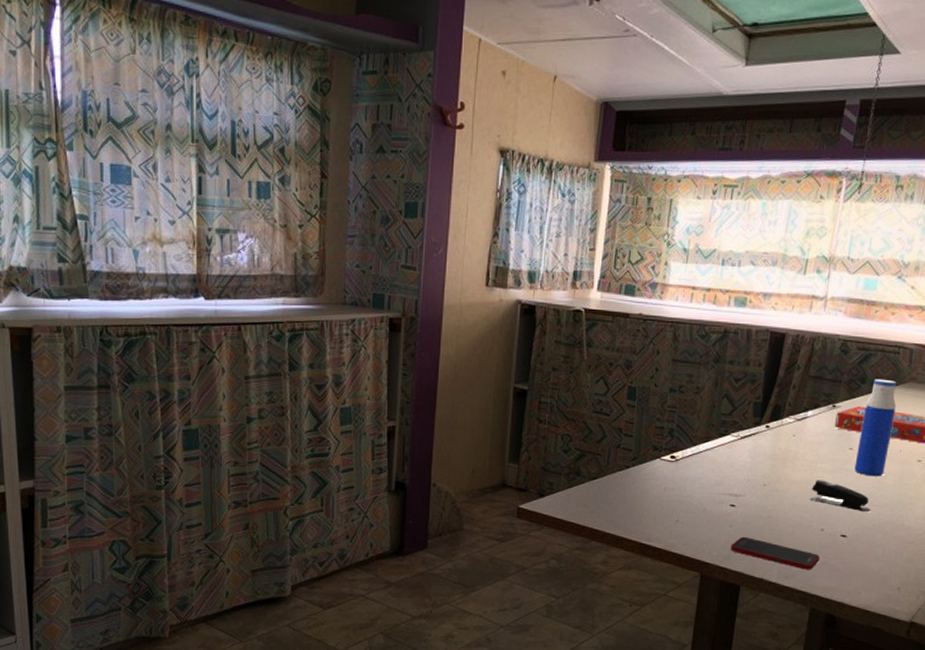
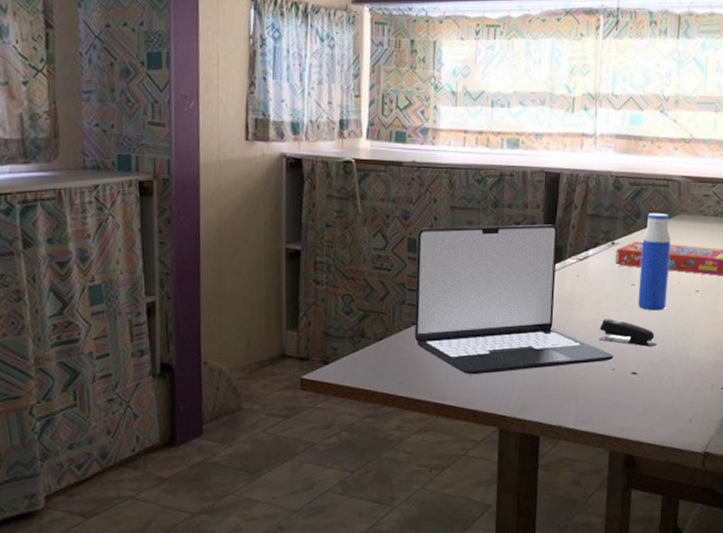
laptop: none [626,378,824,522] -> present [414,224,614,375]
cell phone: present [730,536,820,570] -> none [526,384,614,412]

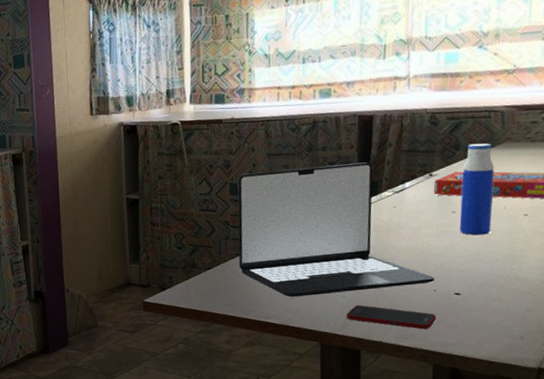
cell phone: none [526,384,614,412] -> present [346,305,436,330]
stapler: present [598,318,657,348] -> none [418,244,482,270]

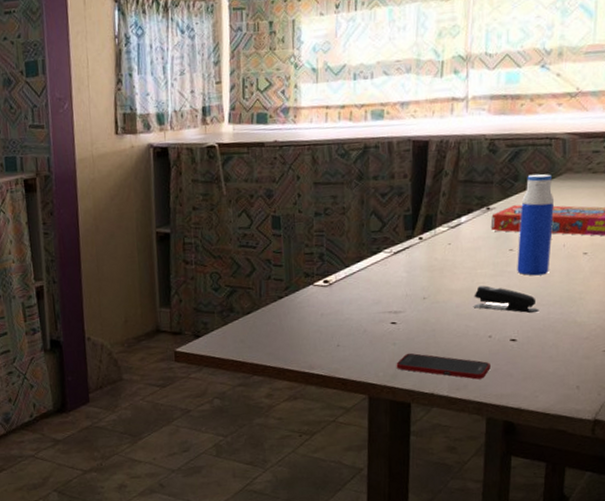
laptop: present [237,162,435,297] -> none [280,193,491,345]
stapler: none [418,244,482,270] -> present [473,285,539,314]

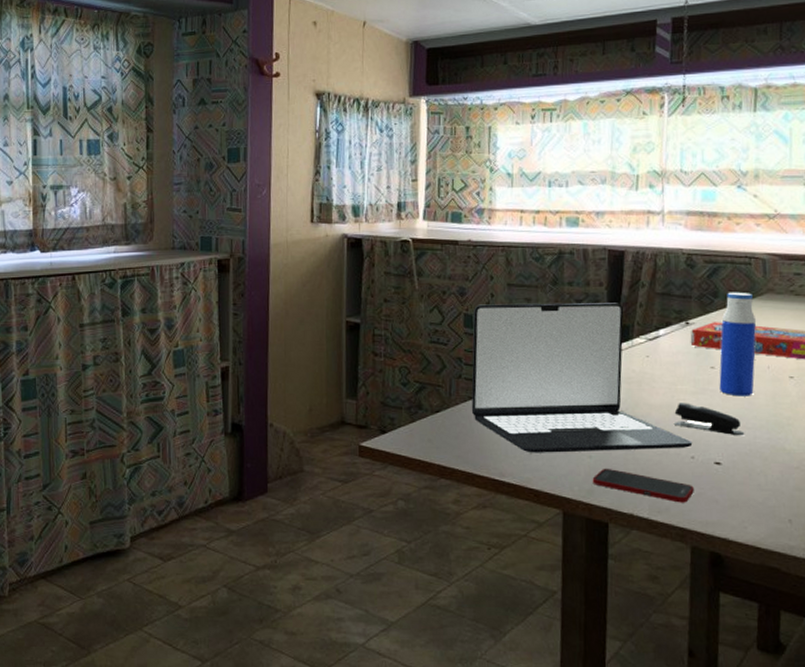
laptop: none [280,193,491,345] -> present [471,303,693,453]

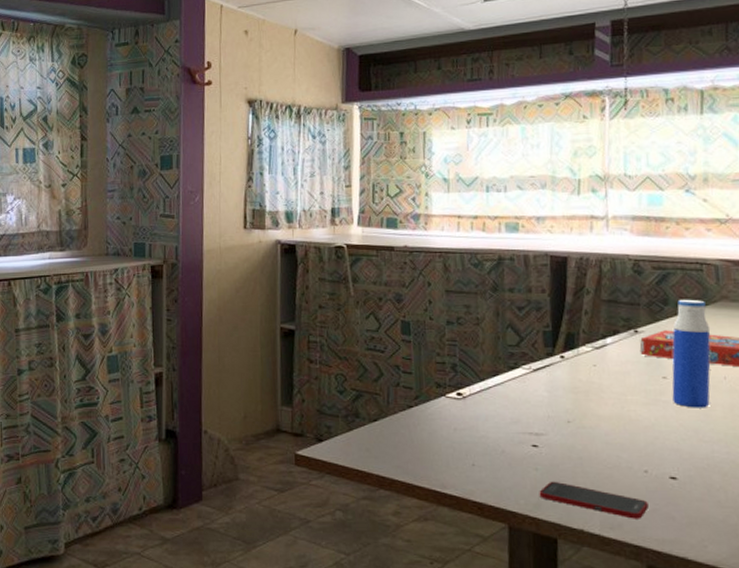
laptop: present [471,303,693,453] -> none [410,310,646,465]
stapler: present [673,401,745,436] -> none [624,413,702,450]

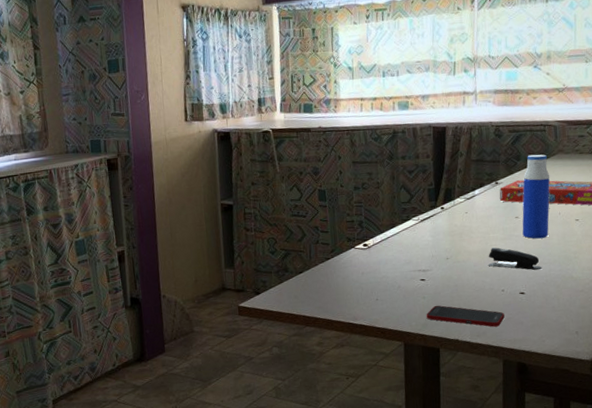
stapler: none [624,413,702,450] -> present [488,247,542,271]

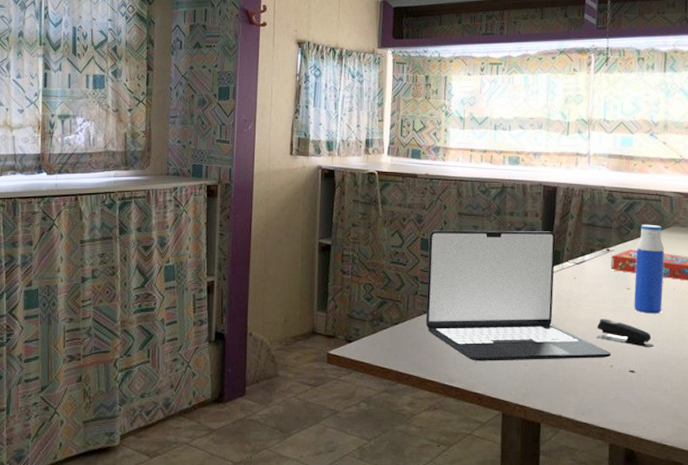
laptop: none [326,170,503,299] -> present [425,230,612,361]
cell phone: present [426,305,505,327] -> none [527,375,612,406]

